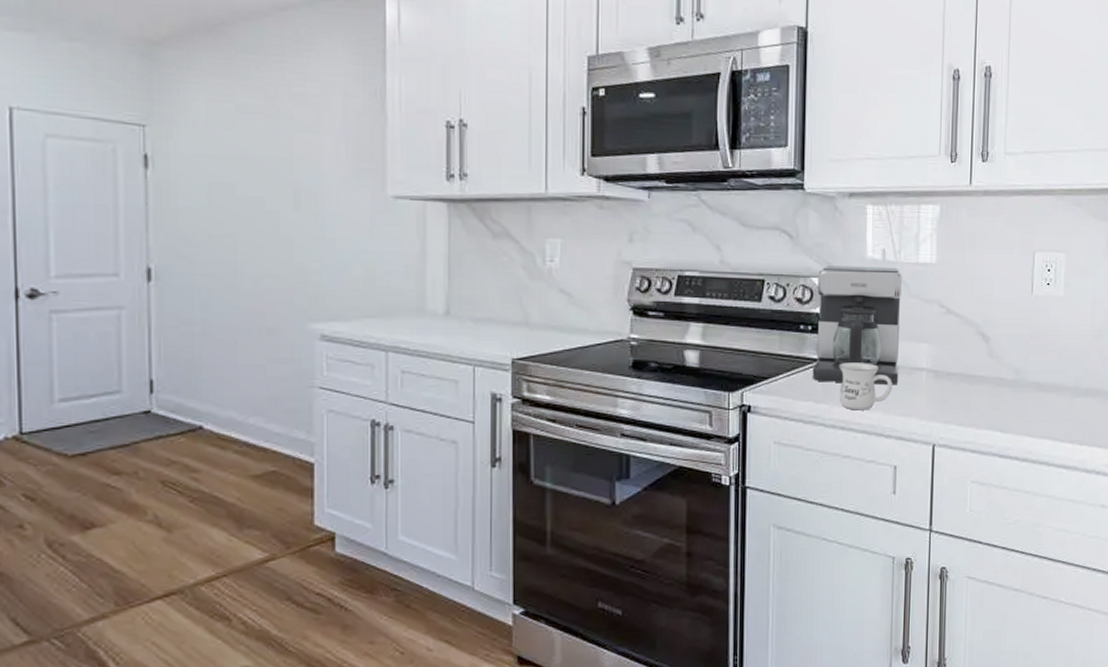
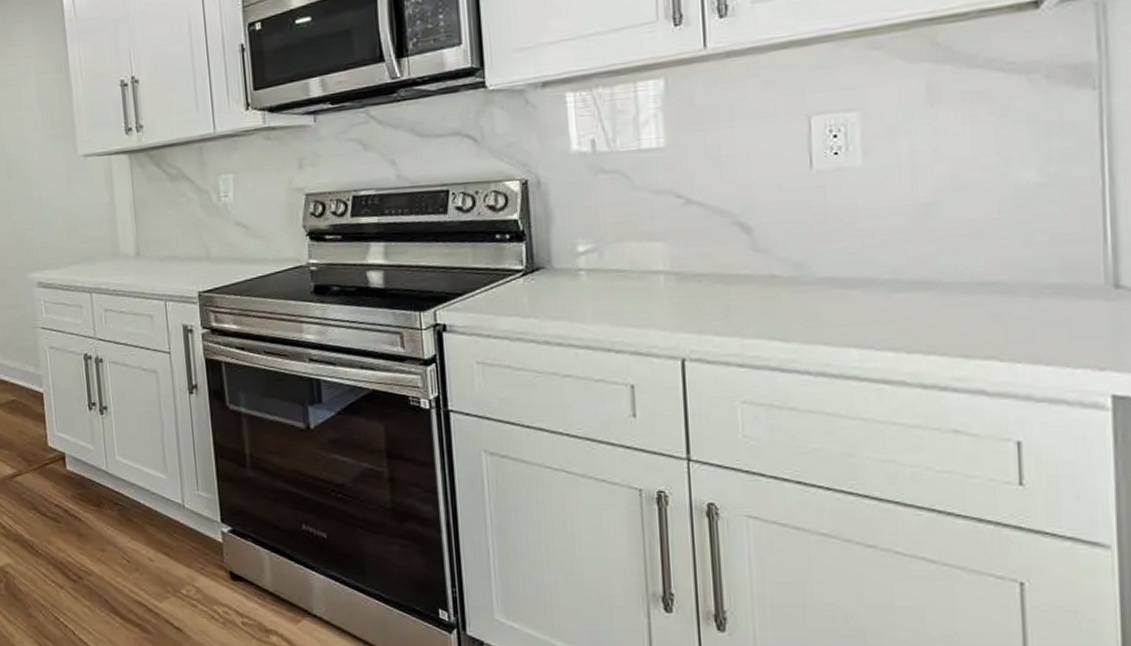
coffee maker: present [812,266,903,386] -> none [512,158,628,294]
mug: present [838,363,893,411] -> none [547,269,620,324]

